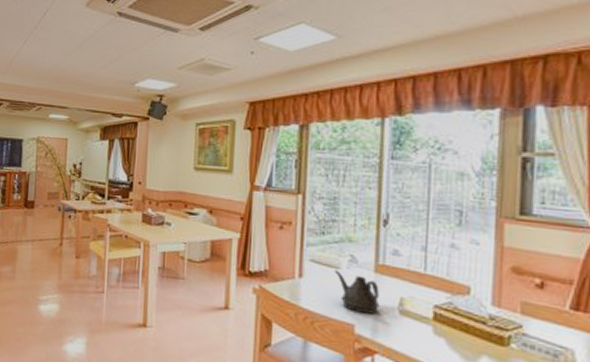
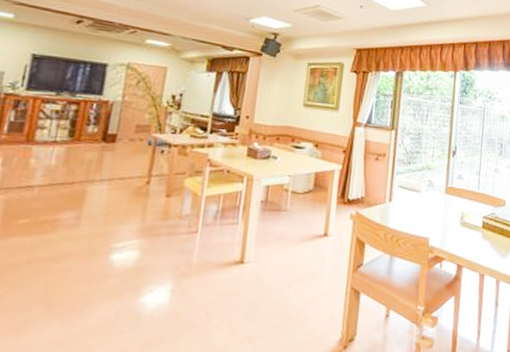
teapot: present [334,270,380,314] -> none [416,193,448,228]

